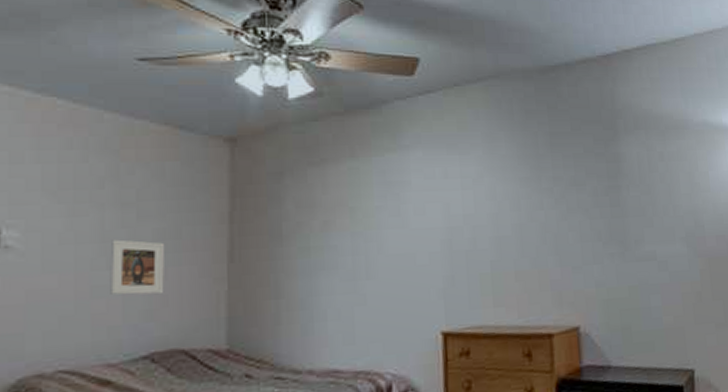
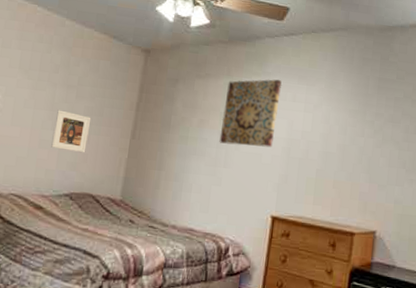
wall art: none [353,152,428,248] -> present [219,79,282,148]

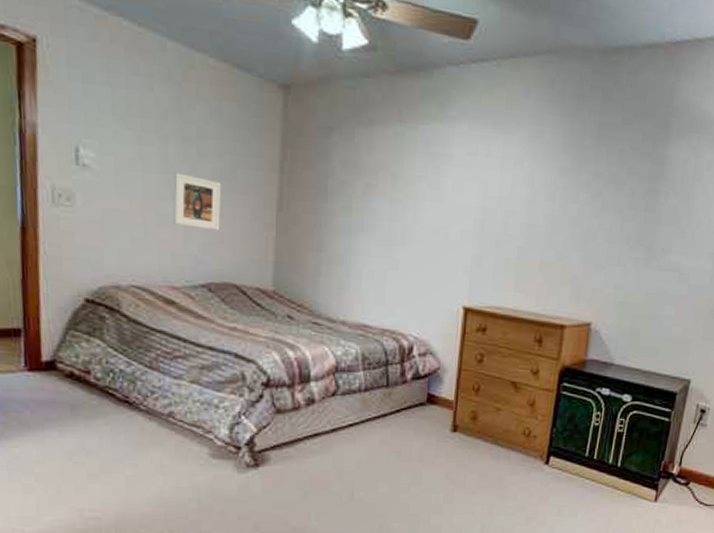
wall art: present [219,79,282,148] -> none [392,125,472,220]

